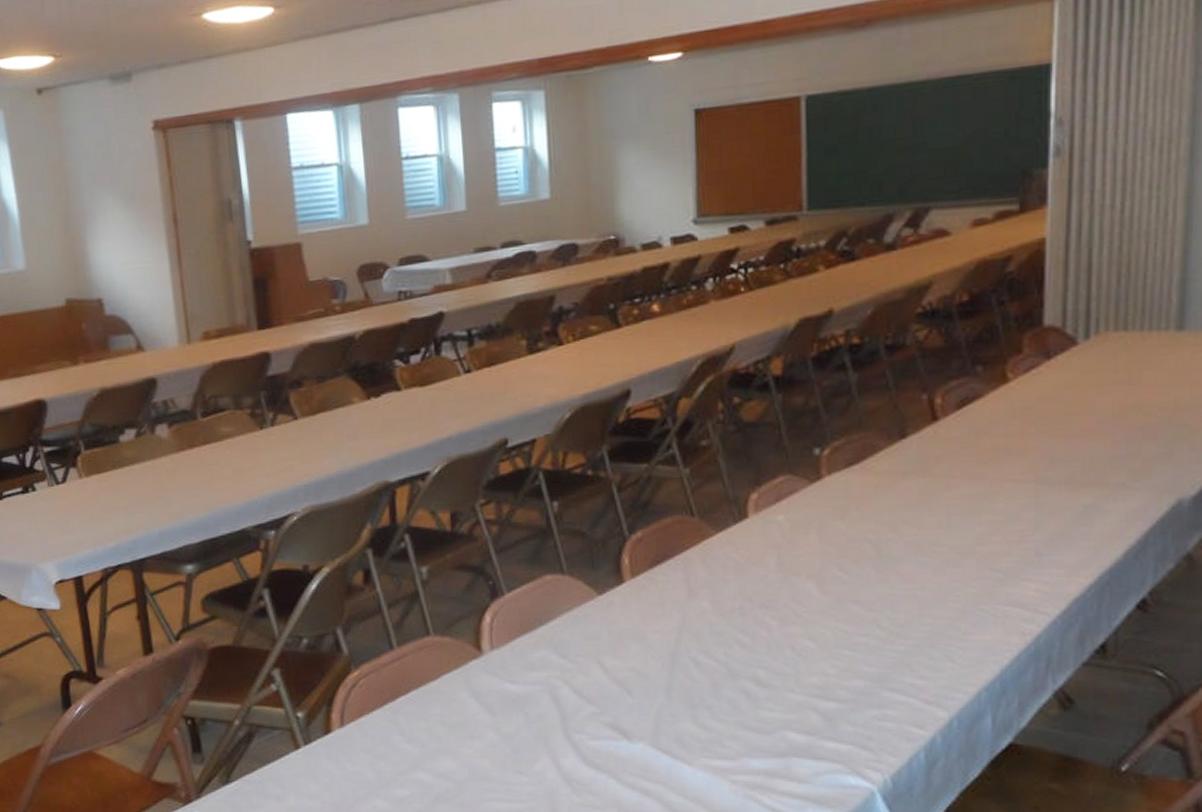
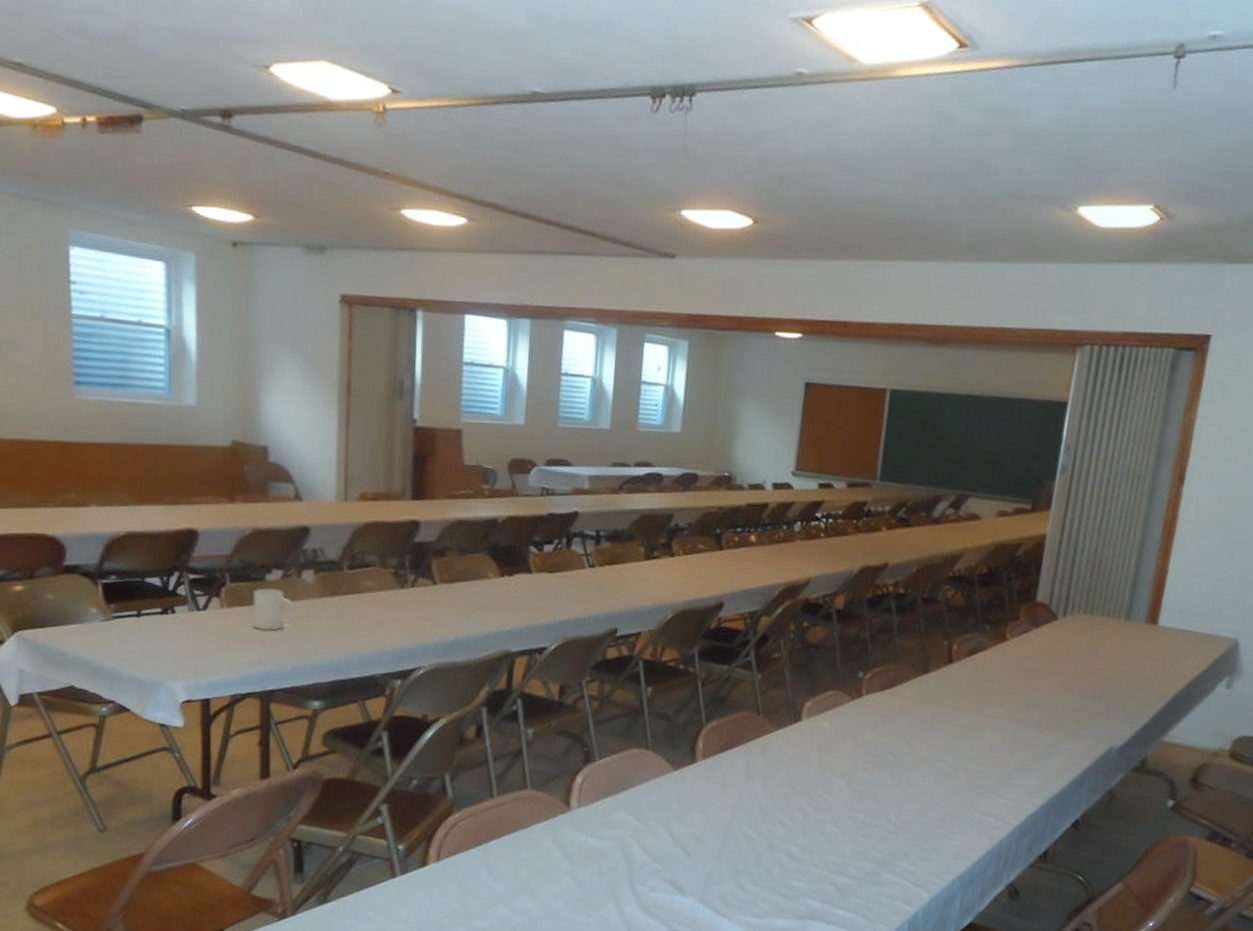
cup: none [109,450,154,496] -> present [252,588,295,631]

